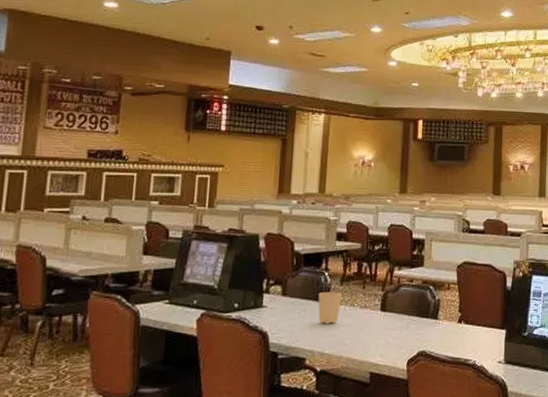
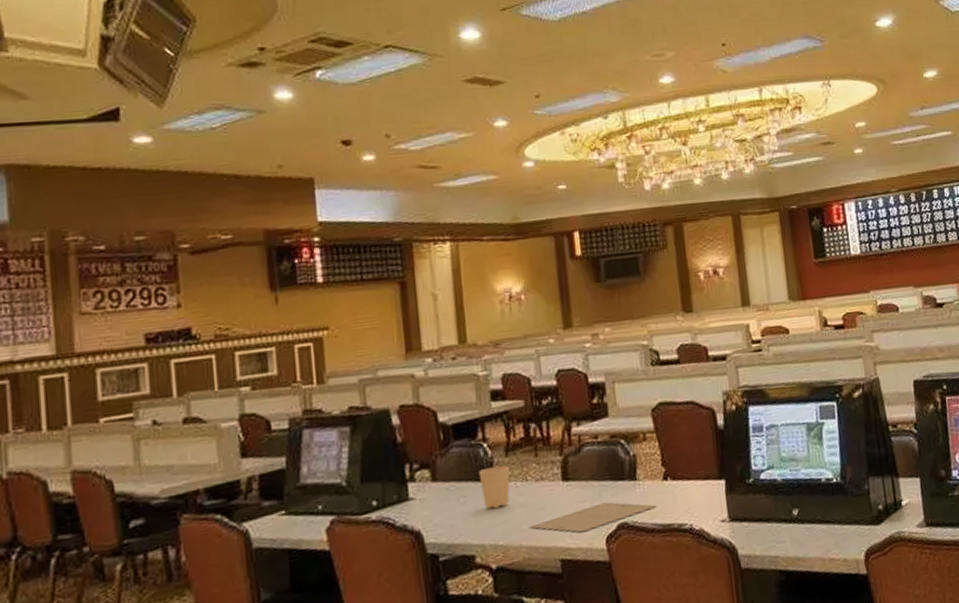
paper: none [350,333,450,354] -> present [529,502,656,533]

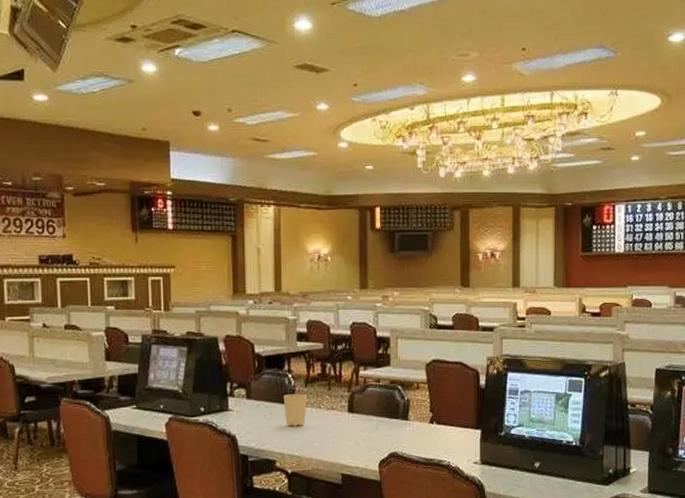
paper: present [529,502,656,533] -> none [319,434,422,455]

